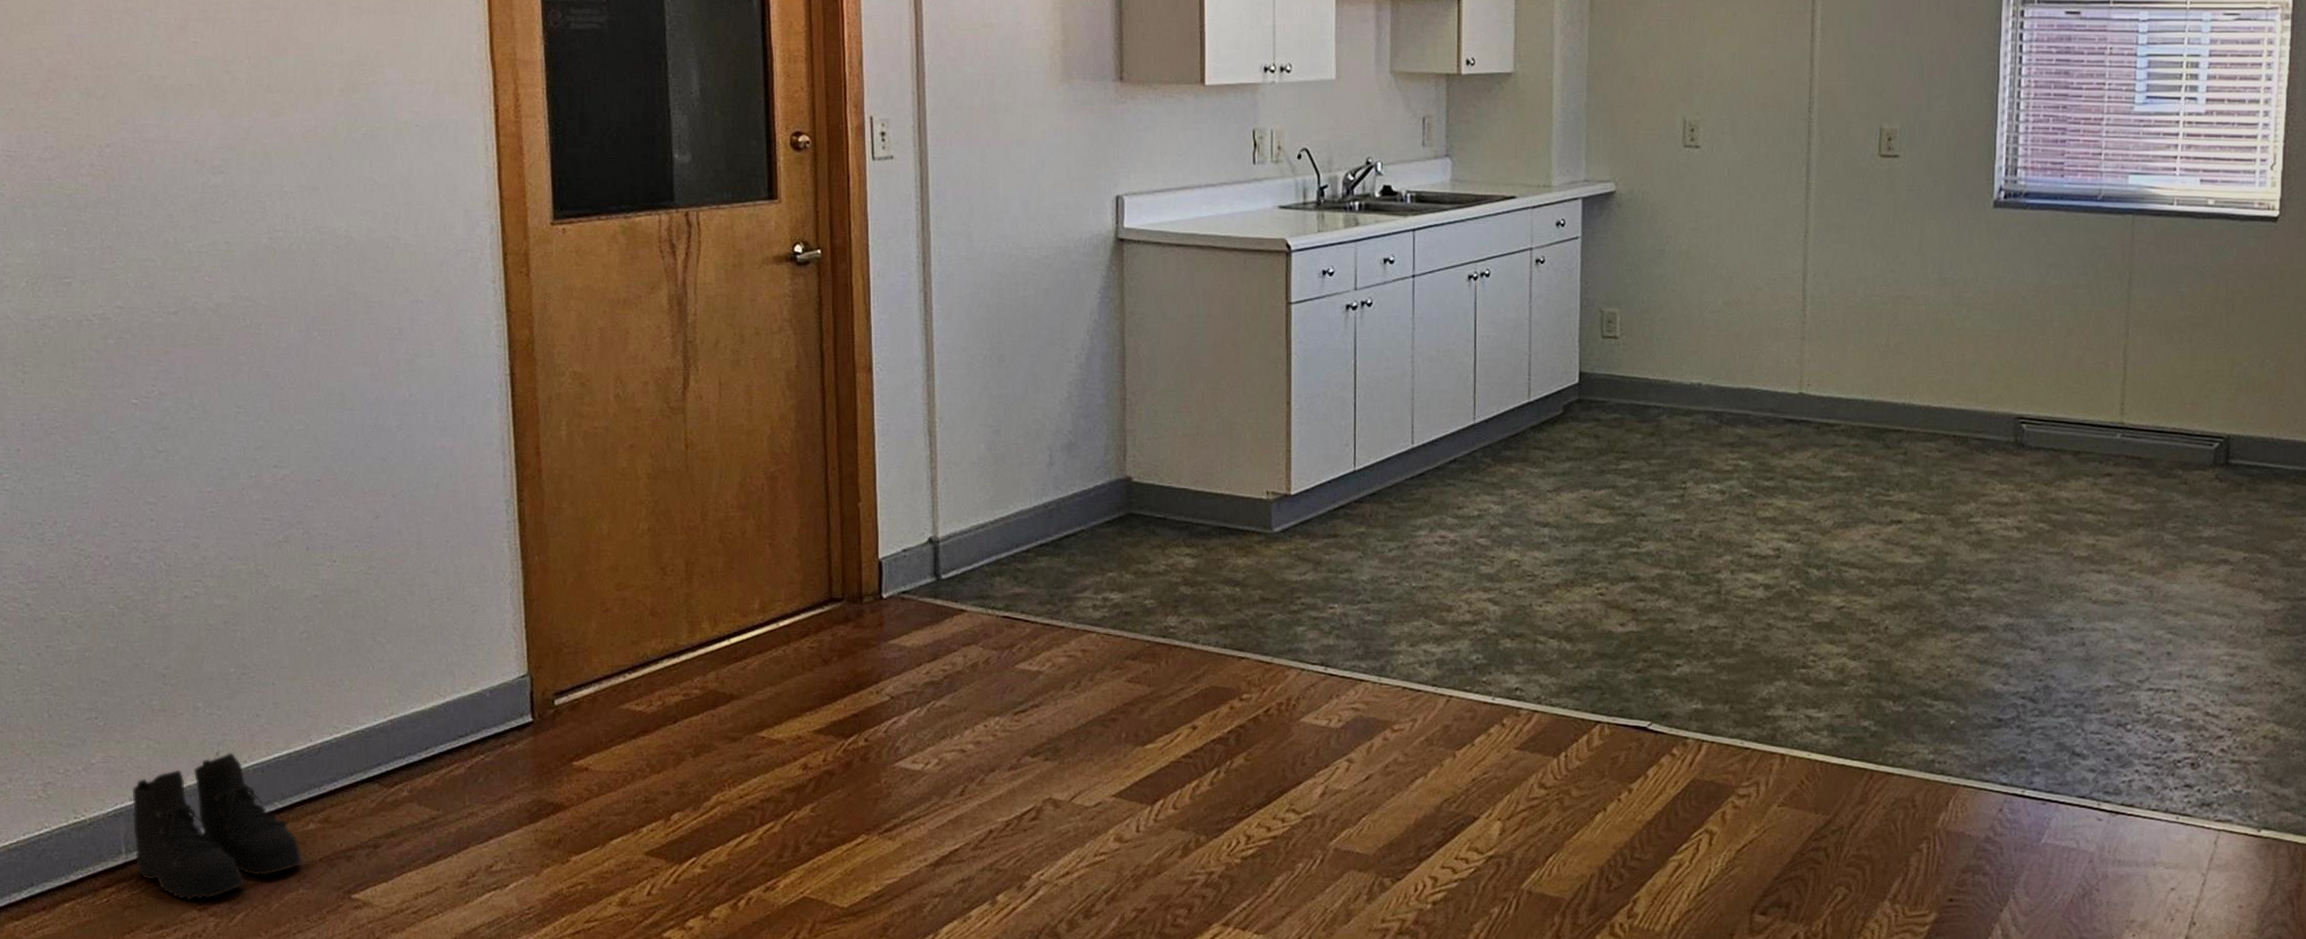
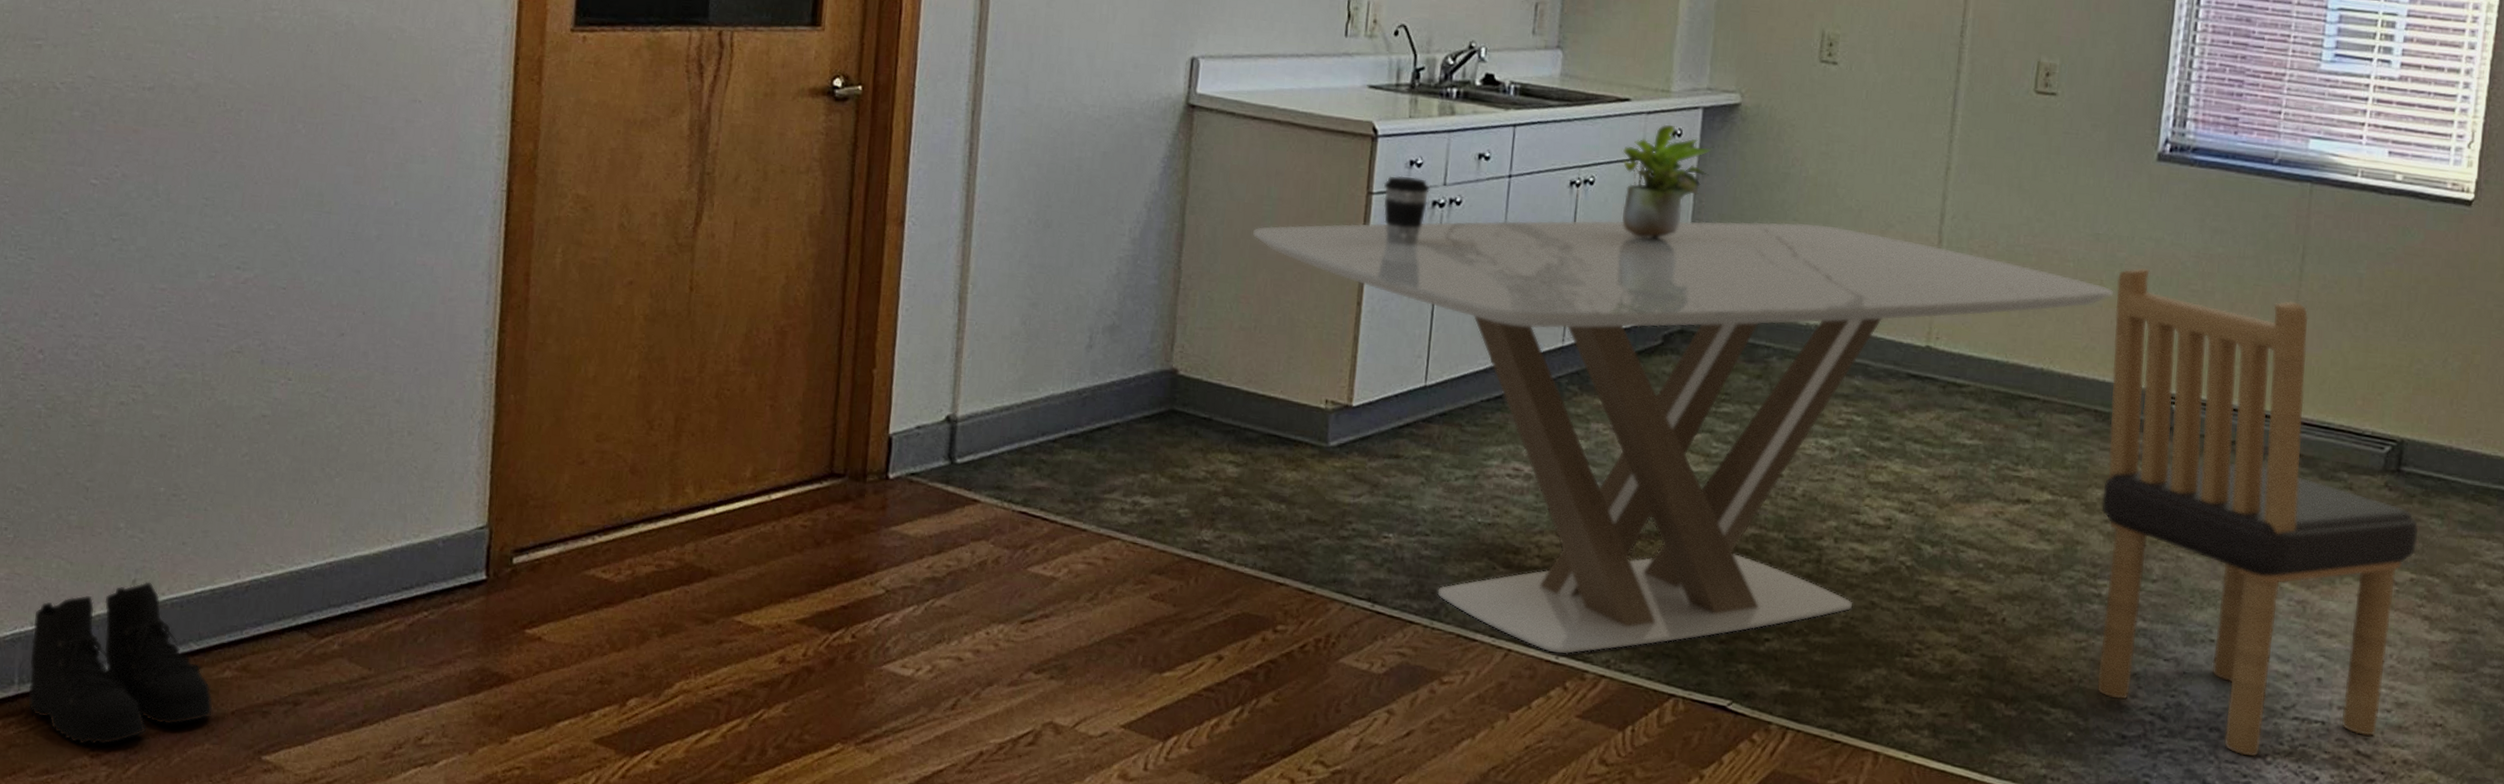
dining table: none [1187,293,1962,695] -> present [1253,220,2113,655]
coffee cup: none [1300,285,1343,347] -> present [1383,176,1430,246]
potted plant: none [1513,216,1594,319] -> present [1622,124,1713,238]
dining chair: none [1965,305,2248,726] -> present [2096,267,2419,757]

